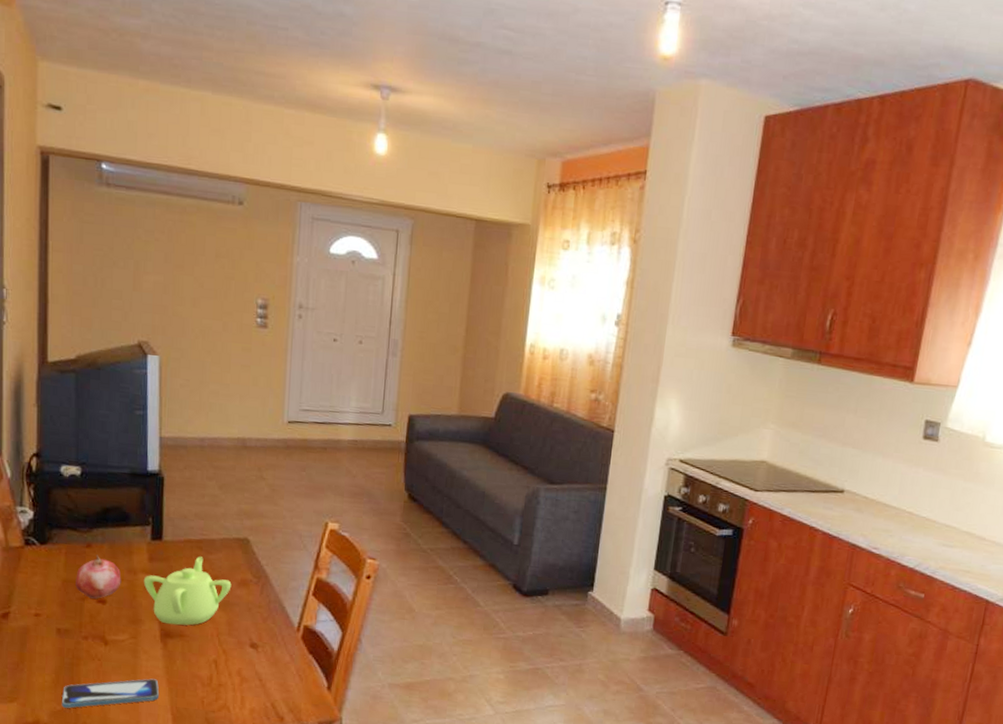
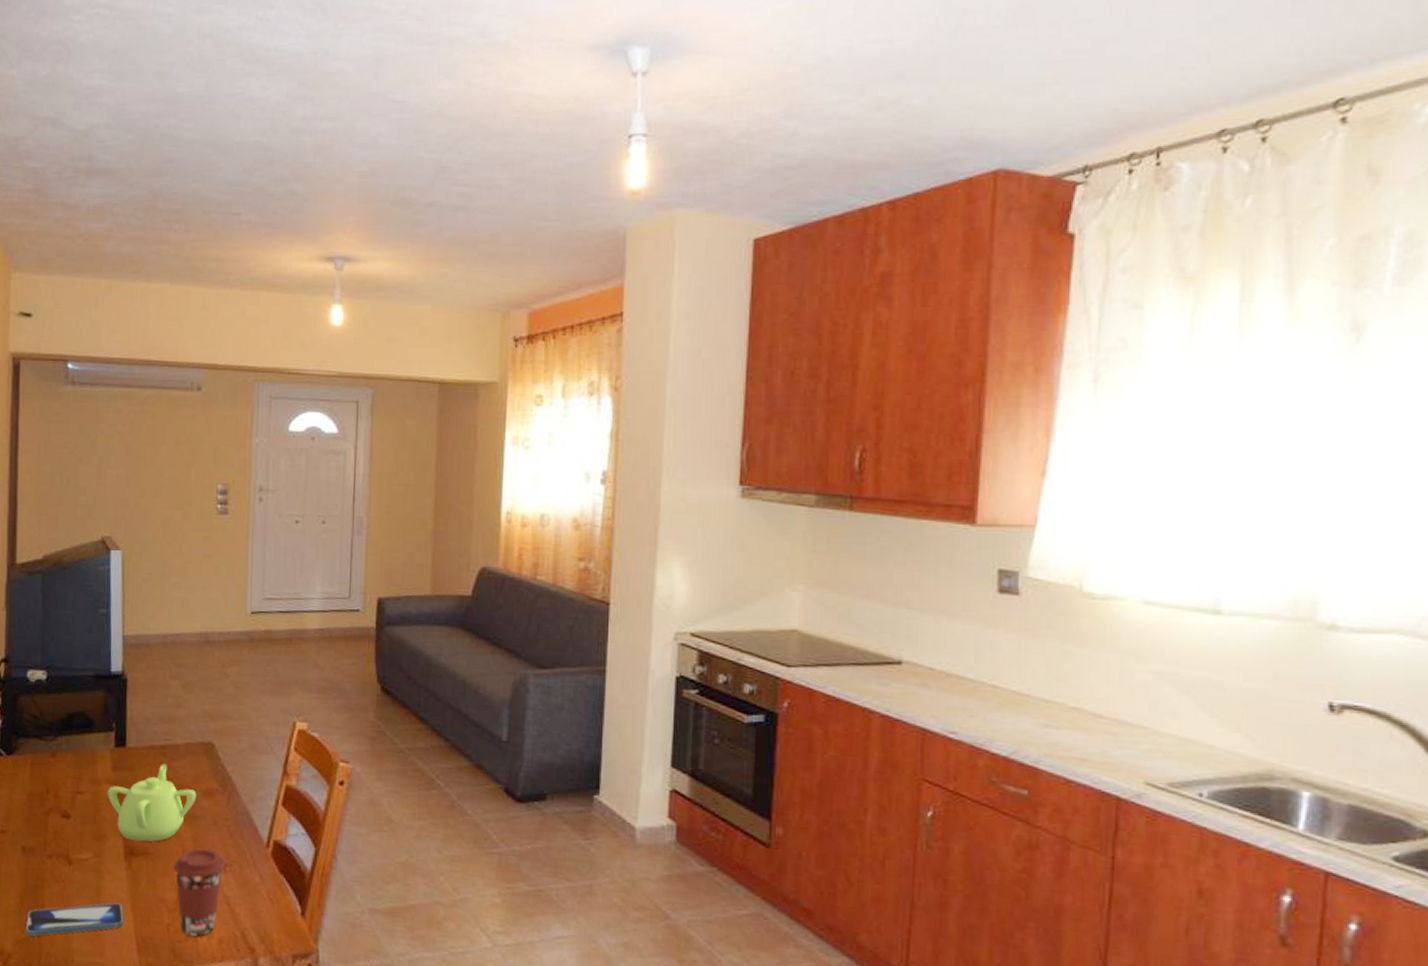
fruit: present [76,555,122,599] -> none [40,765,86,813]
coffee cup: none [208,631,258,708] -> present [173,848,225,937]

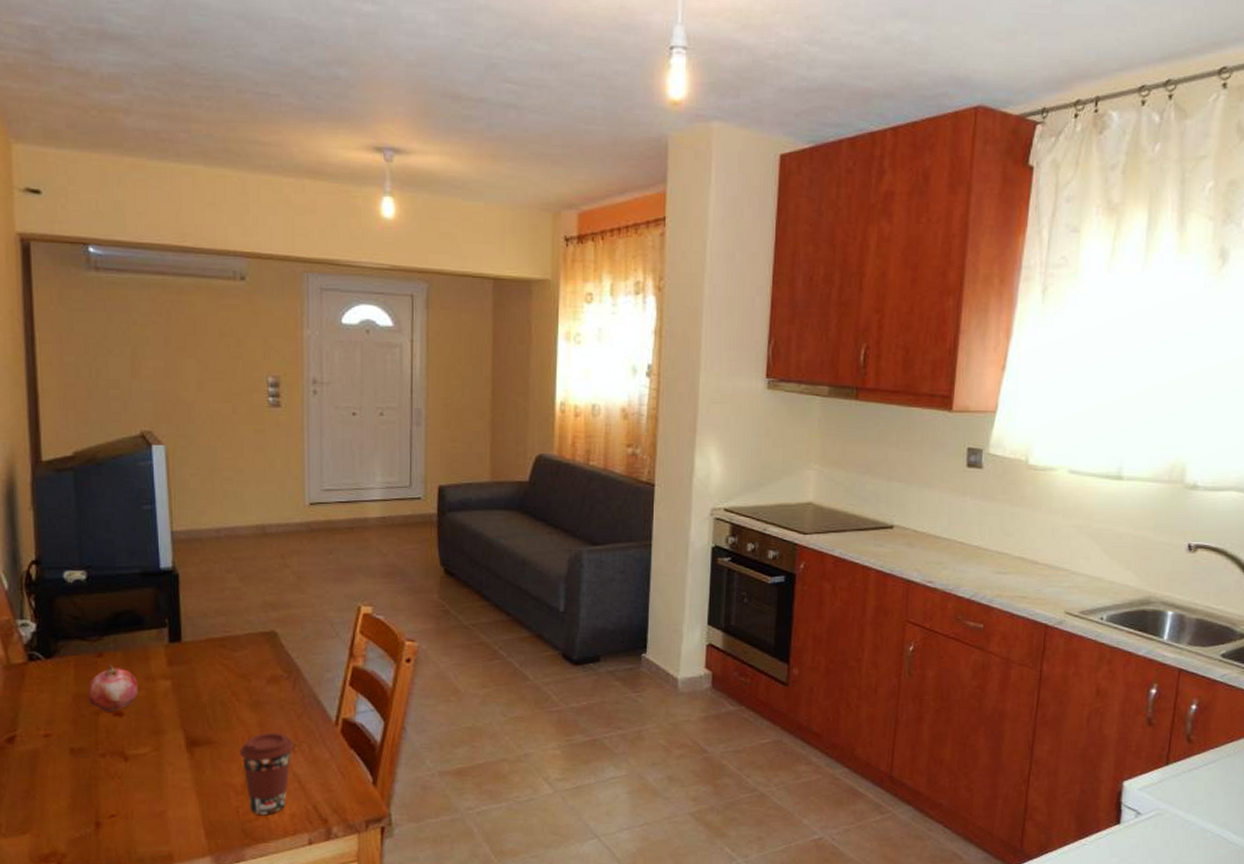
smartphone: present [25,902,124,936] -> none [80,792,189,834]
fruit: none [40,765,86,813] -> present [88,664,139,712]
teapot: present [107,764,197,842] -> none [163,655,261,732]

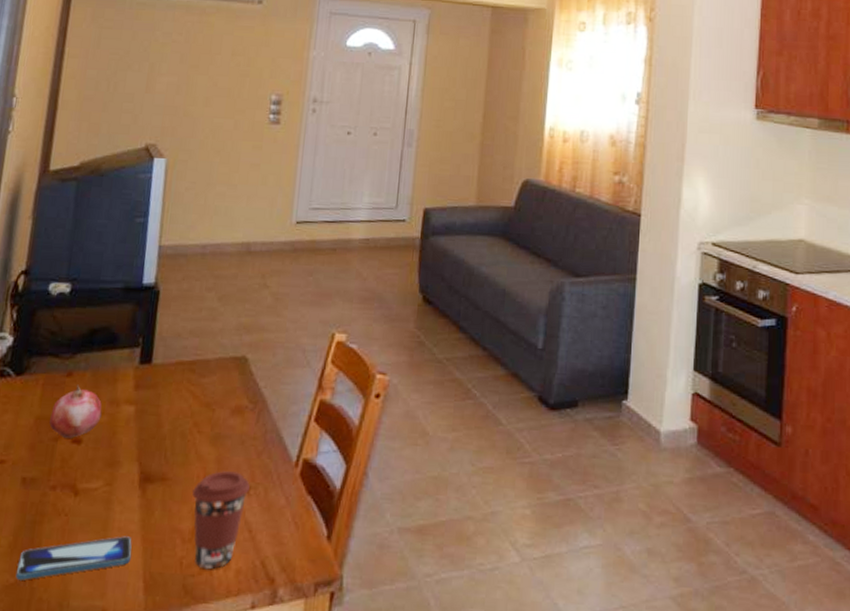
smartphone: none [80,792,189,834] -> present [15,536,132,580]

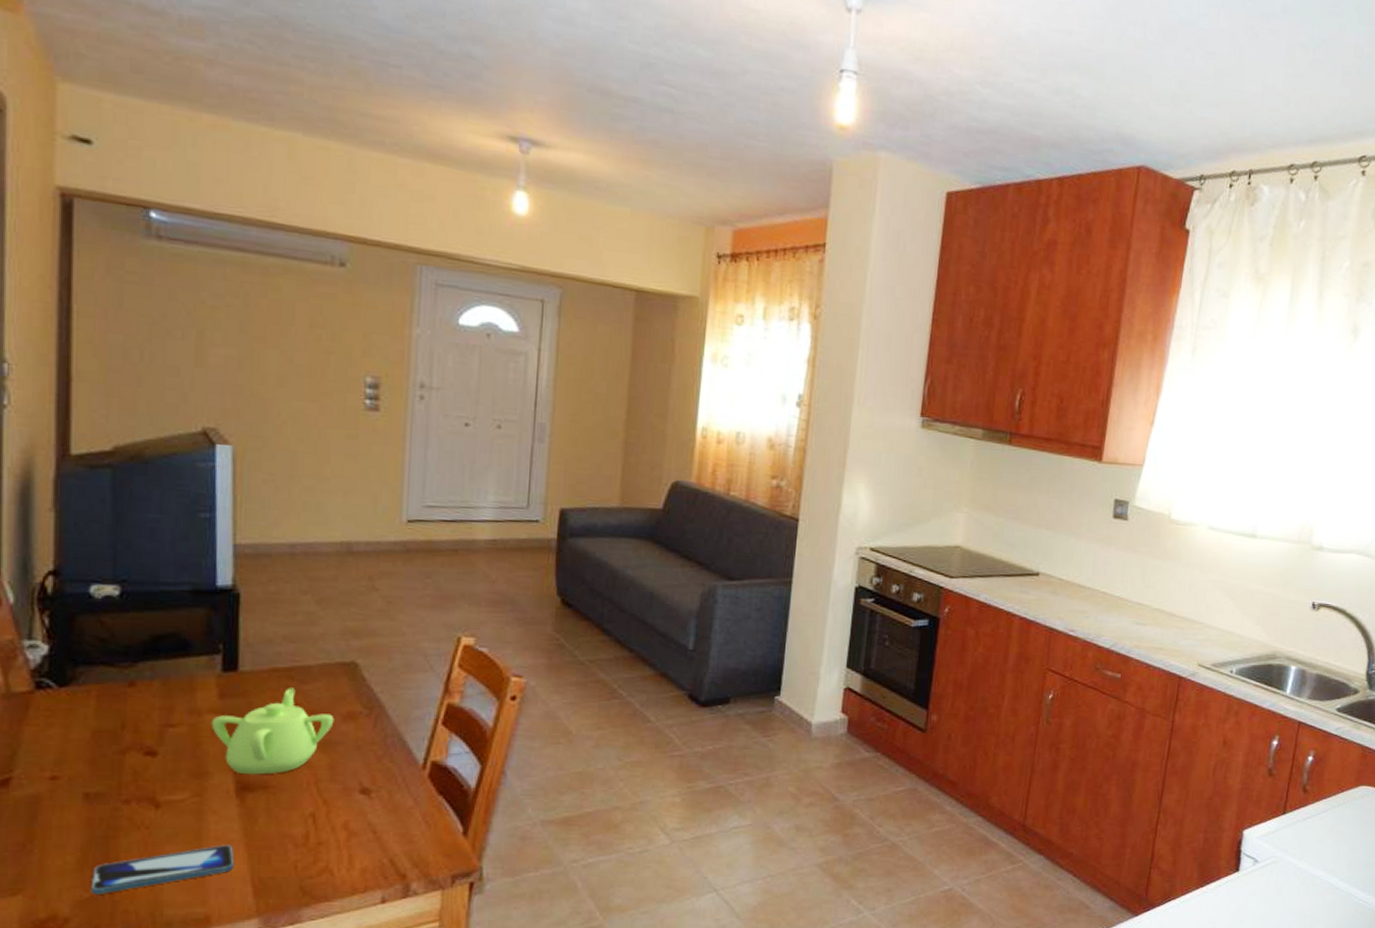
fruit: present [49,385,102,438] -> none [112,695,180,751]
teapot: none [126,381,225,467] -> present [211,688,335,775]
coffee cup: present [192,471,250,570] -> none [303,776,371,871]

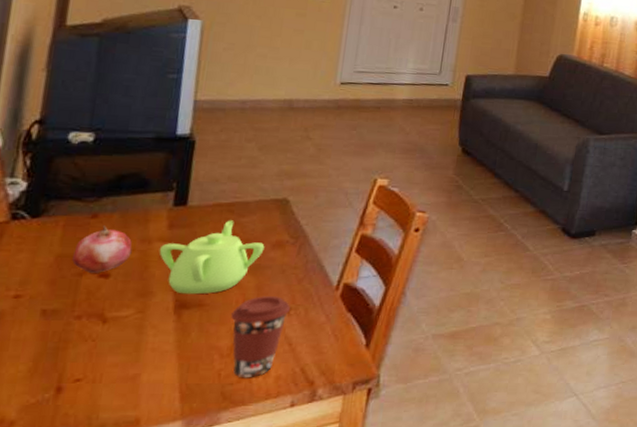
smartphone: present [90,845,235,894] -> none [36,355,167,399]
fruit: none [112,695,180,751] -> present [72,225,132,273]
coffee cup: none [303,776,371,871] -> present [231,296,290,378]

